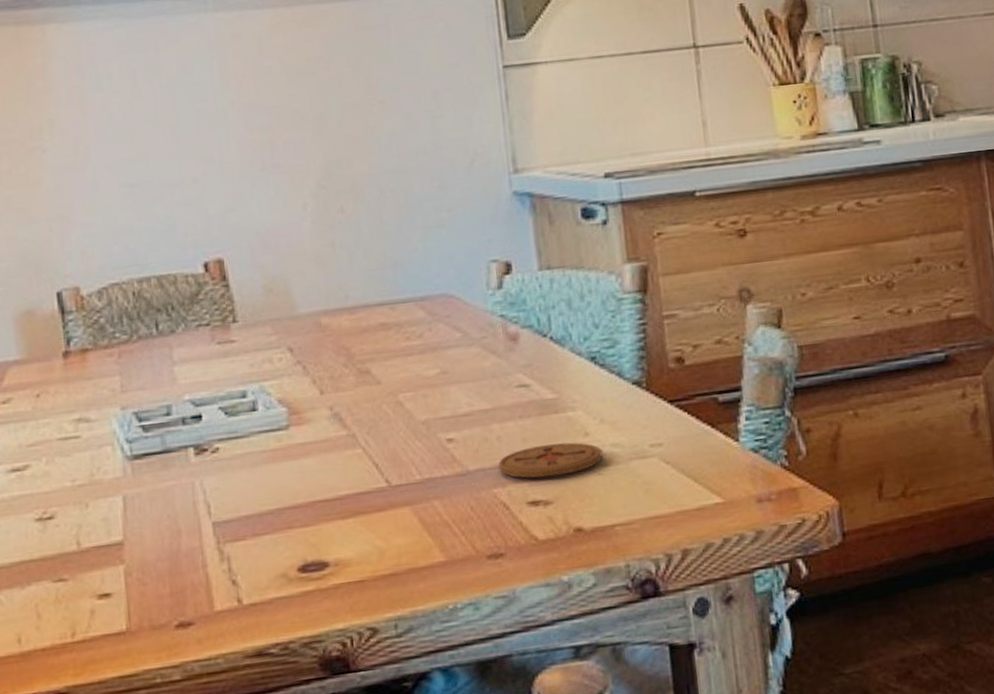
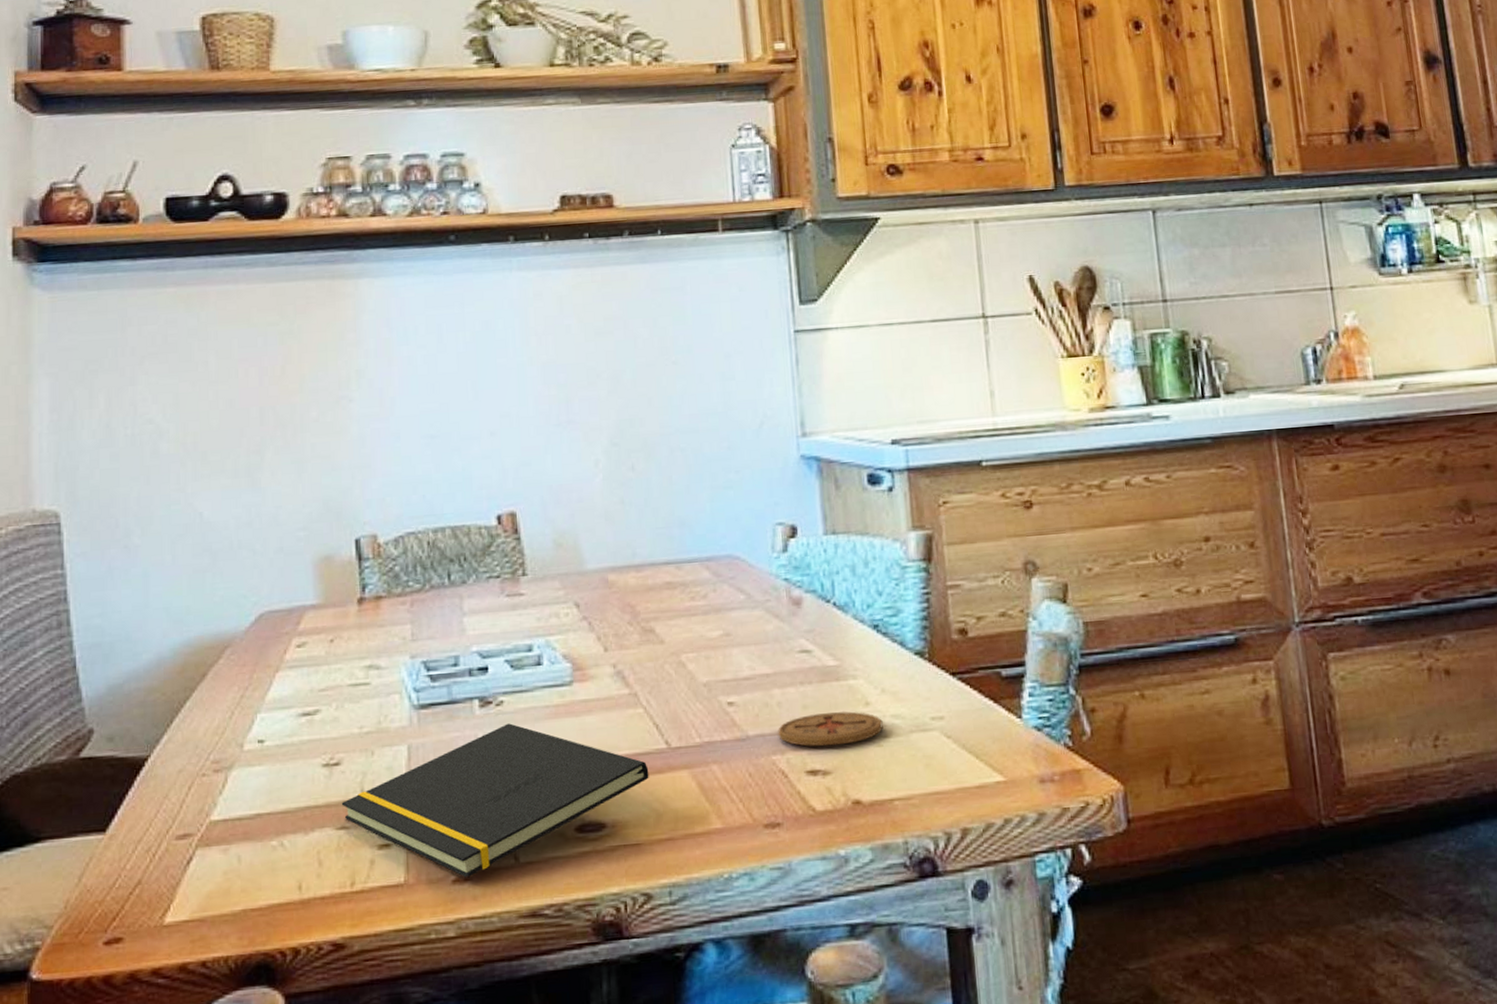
notepad: none [57,469,371,623] -> present [341,723,649,878]

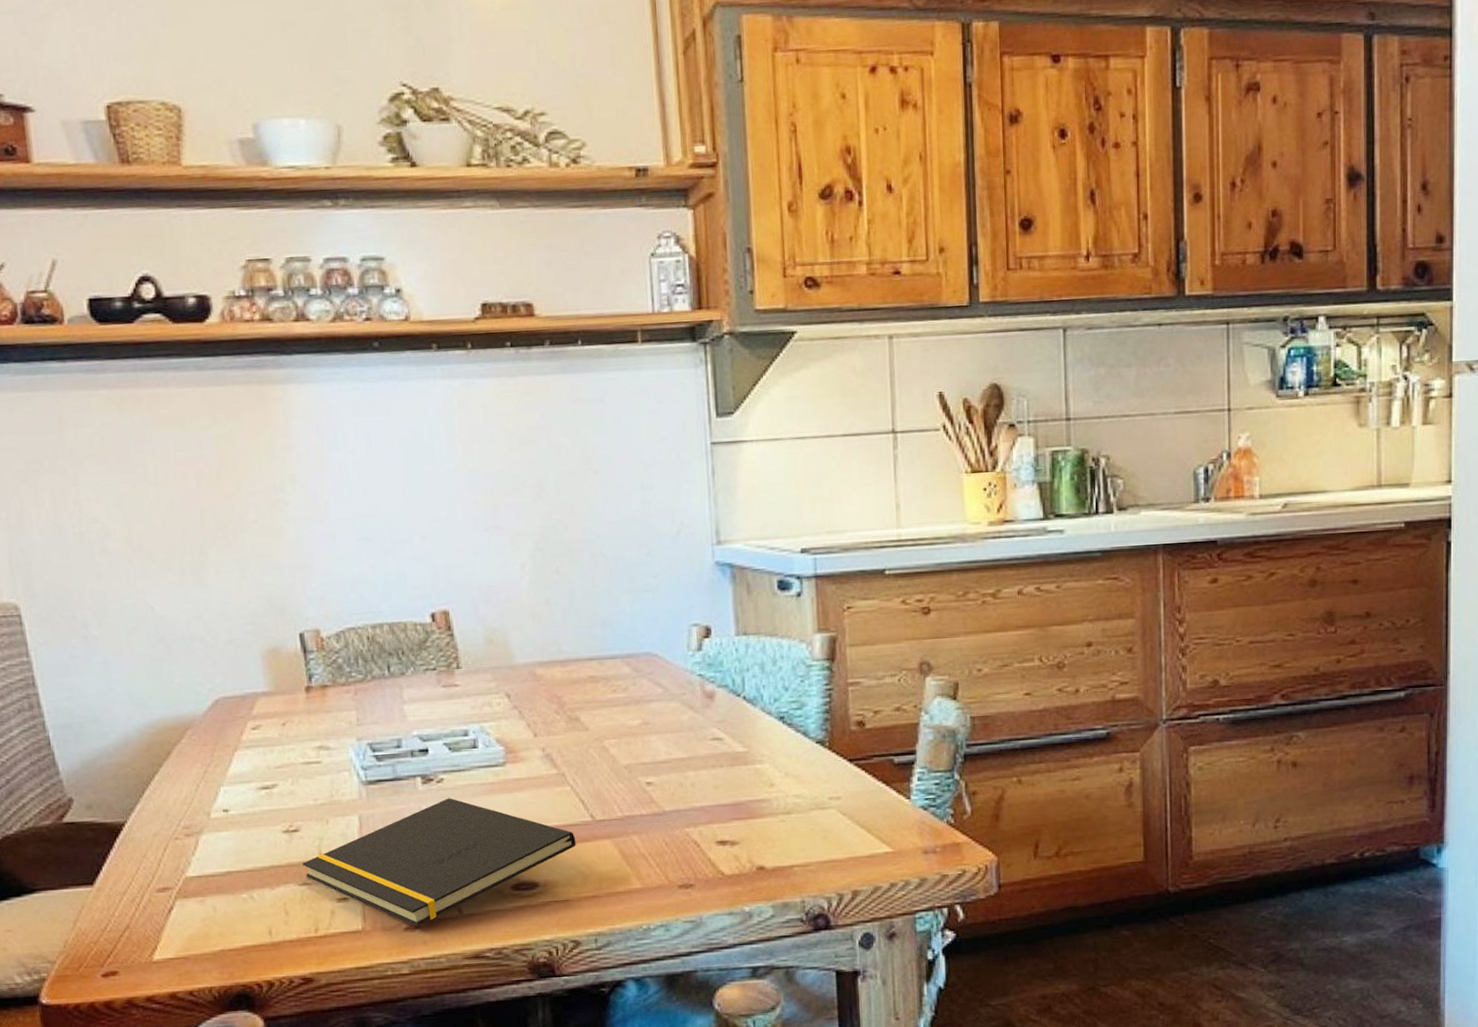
coaster: present [778,711,883,747] -> none [691,791,786,821]

